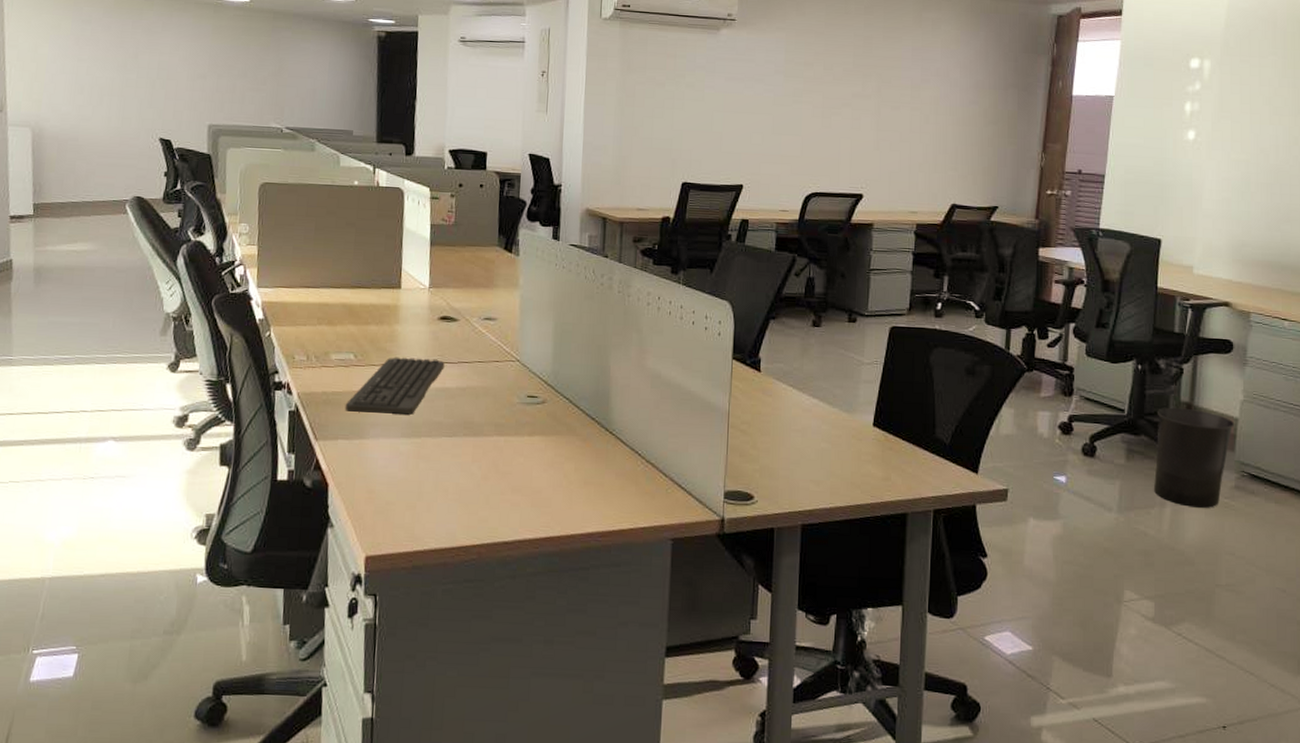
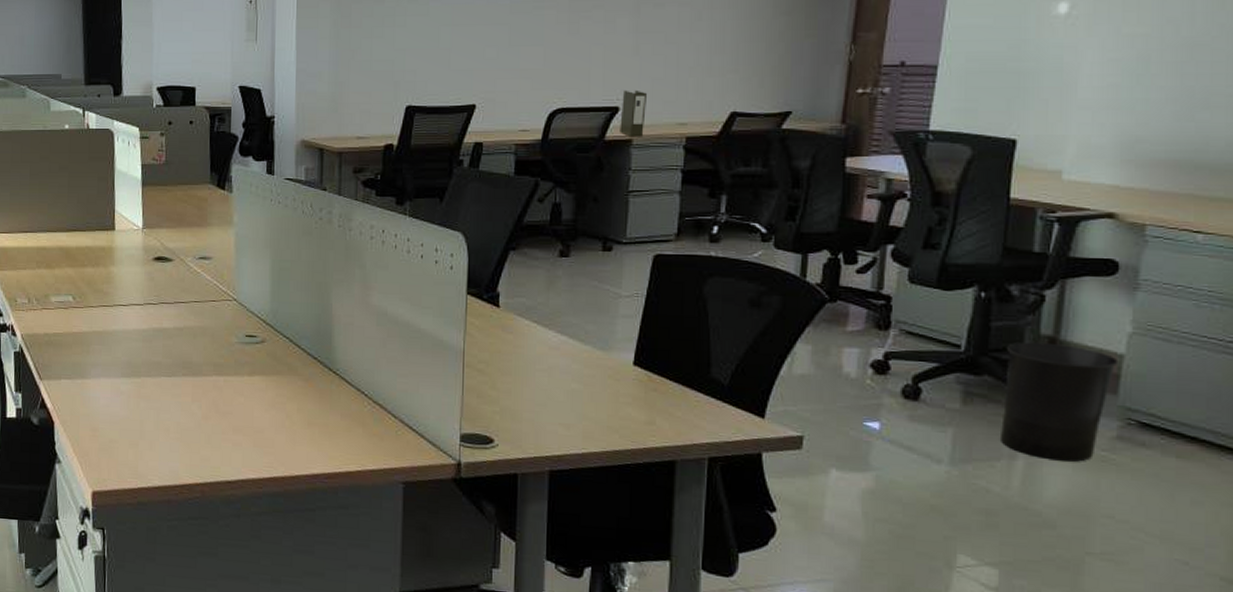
computer keyboard: present [345,357,445,415] -> none [66,298,161,355]
binder: none [863,179,886,222] -> present [620,89,648,137]

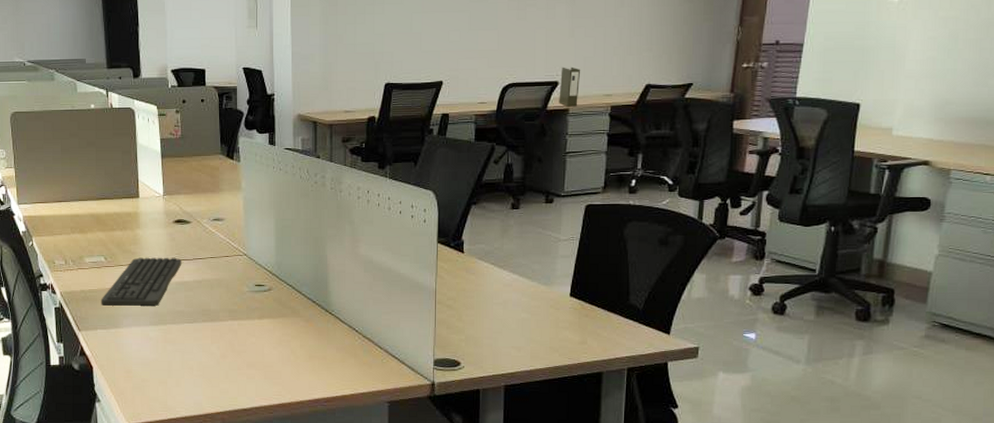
computer keyboard: none [66,298,161,355] -> present [100,257,182,306]
waste bin: present [1001,342,1119,462] -> none [843,265,928,357]

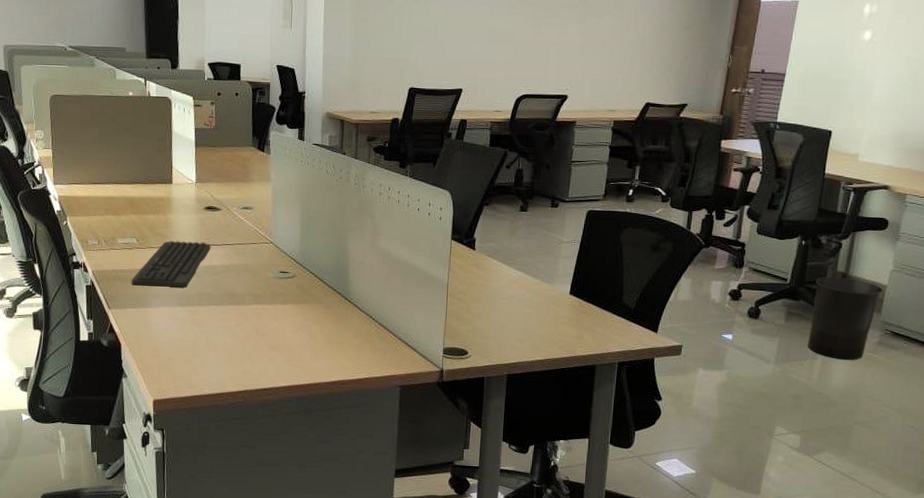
binder: present [559,66,581,107] -> none [567,82,588,120]
waste bin: none [843,265,928,357] -> present [808,276,884,360]

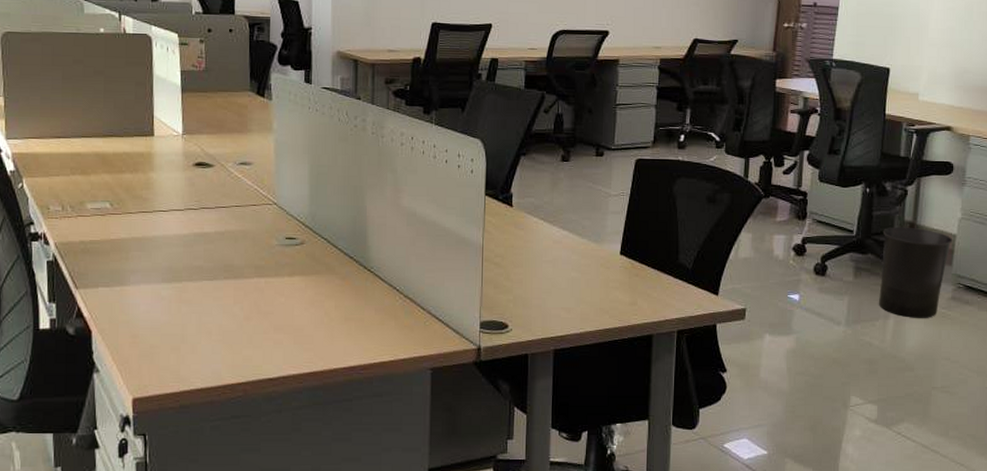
computer keyboard: present [131,240,211,288] -> none [103,204,202,260]

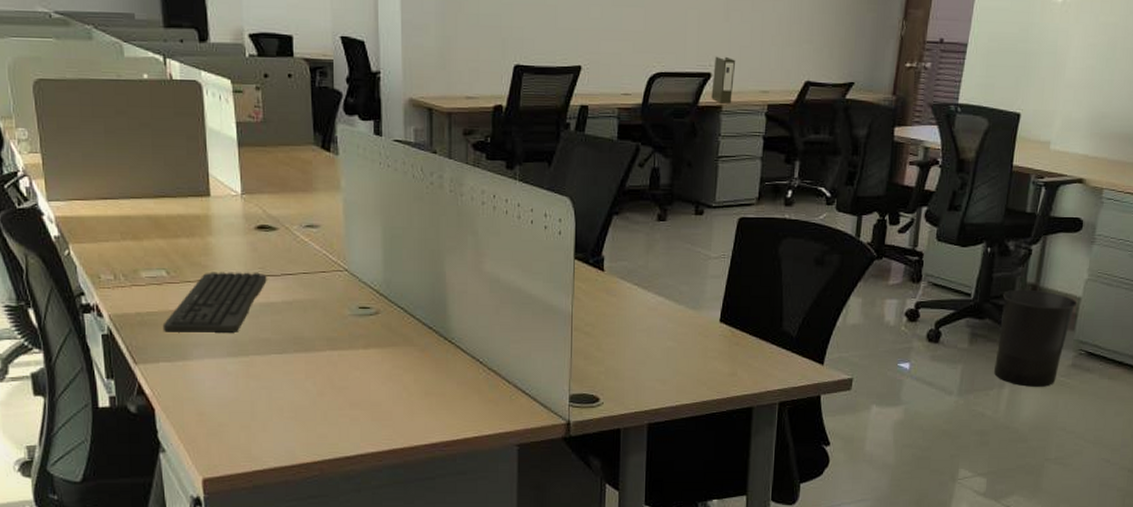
computer keyboard: none [103,204,202,260] -> present [162,272,267,332]
binder: none [609,16,631,58] -> present [711,56,736,104]

